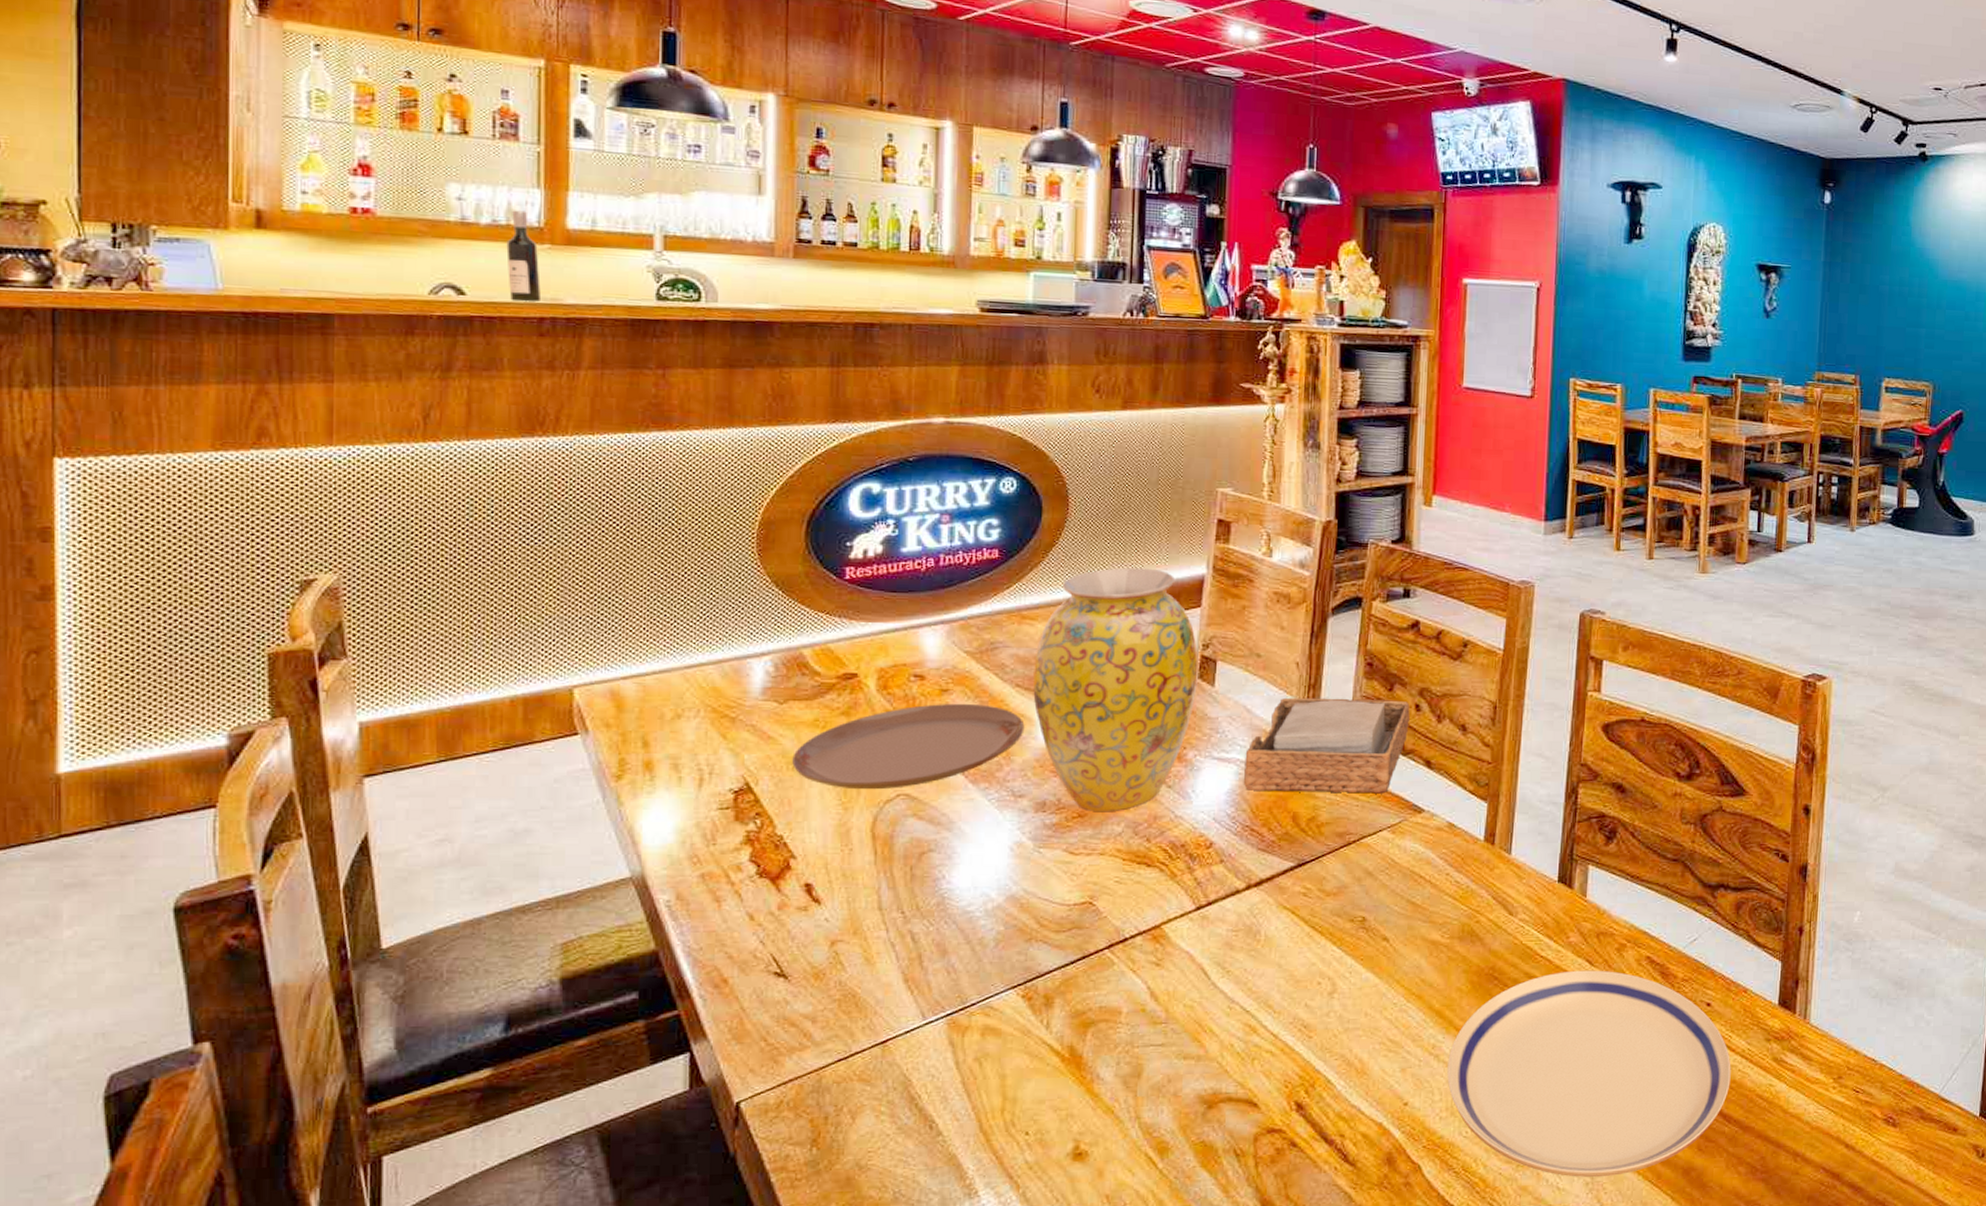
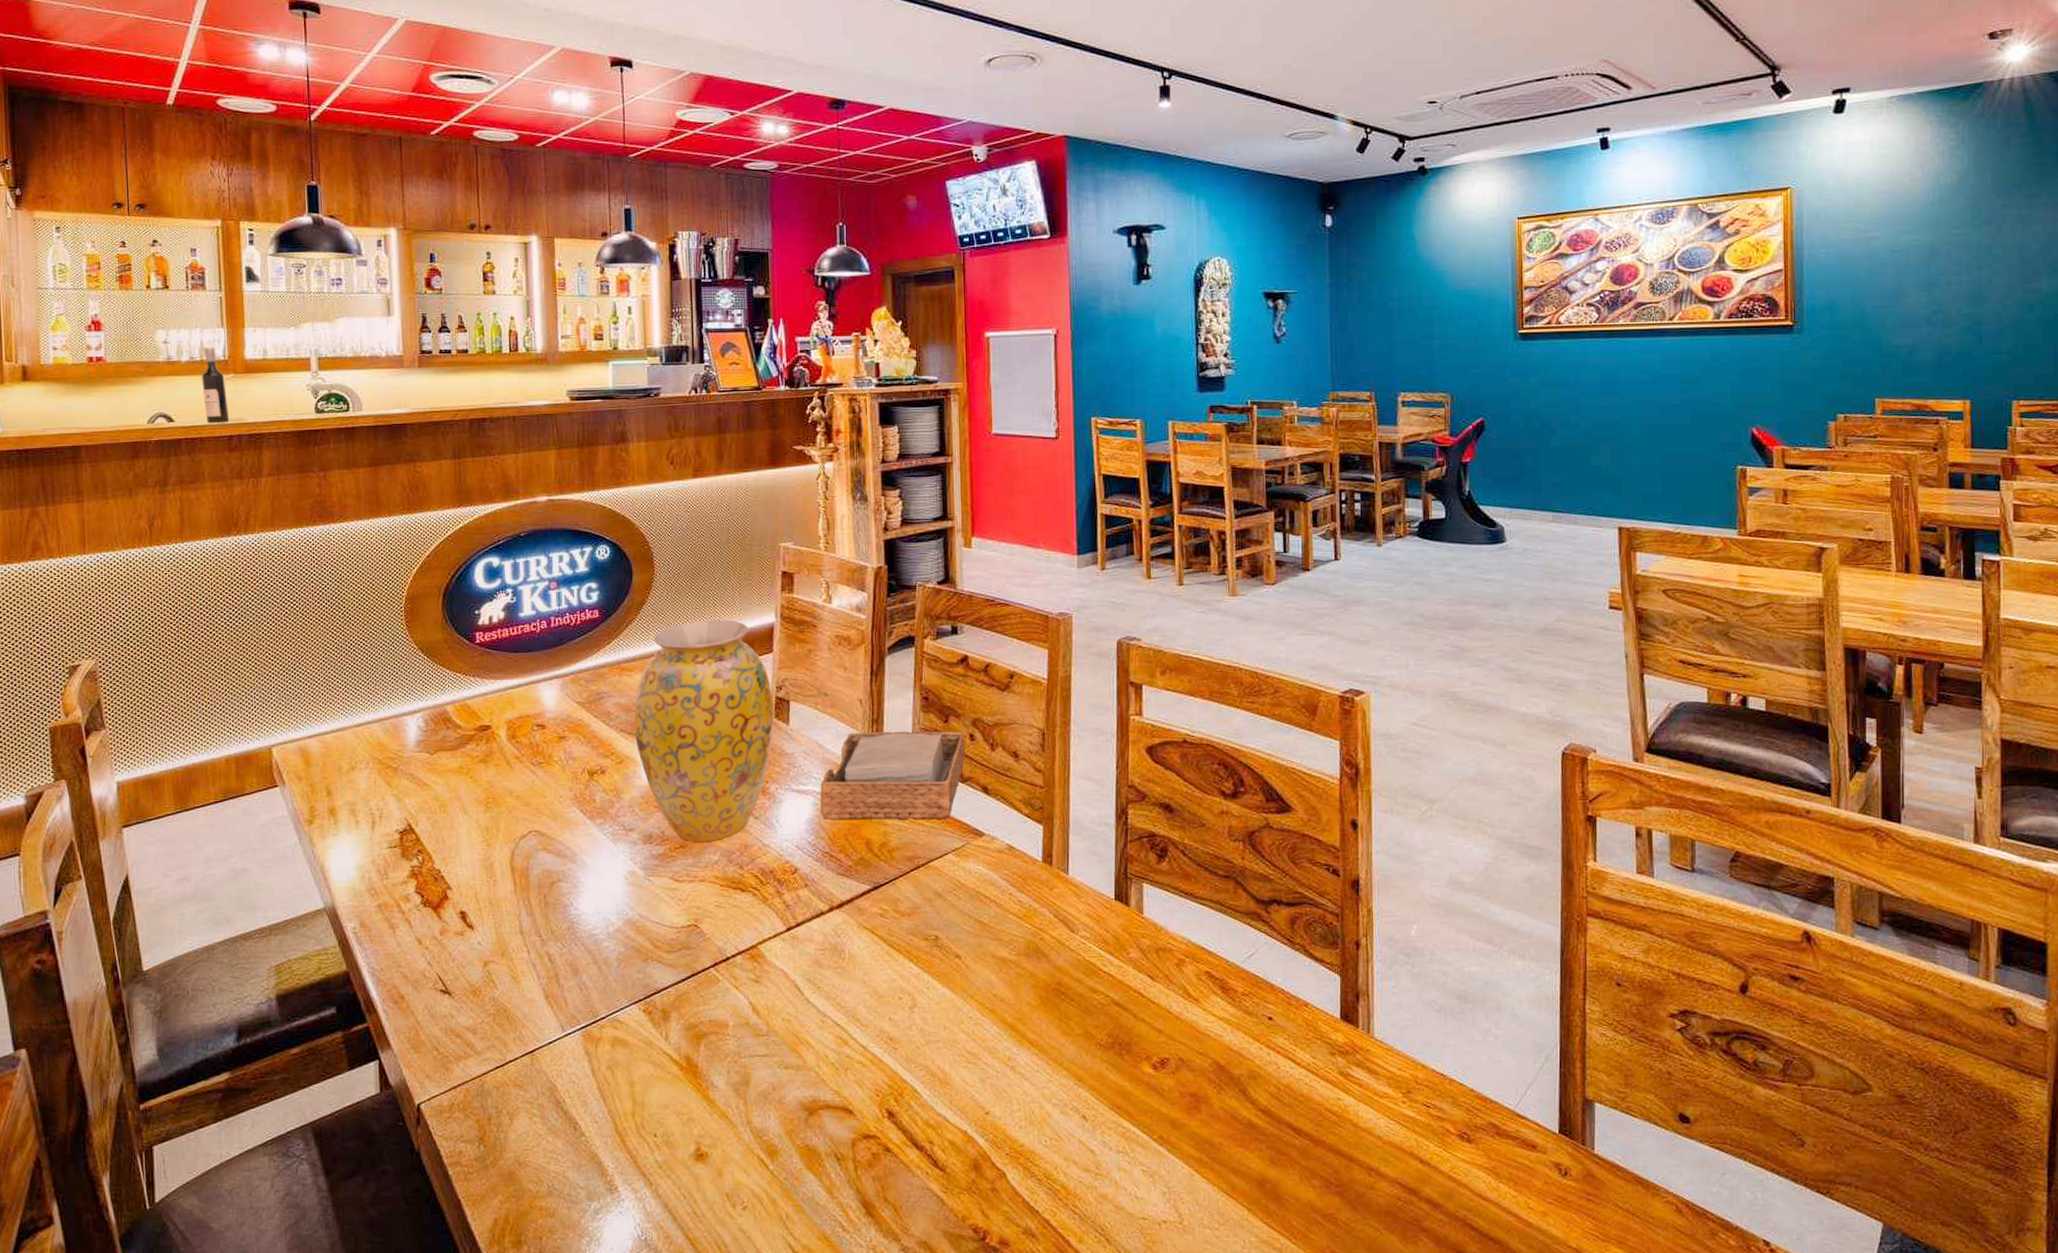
plate: present [792,703,1025,790] -> none [444,748,630,828]
plate: present [1447,970,1731,1178] -> none [1023,985,1298,1188]

